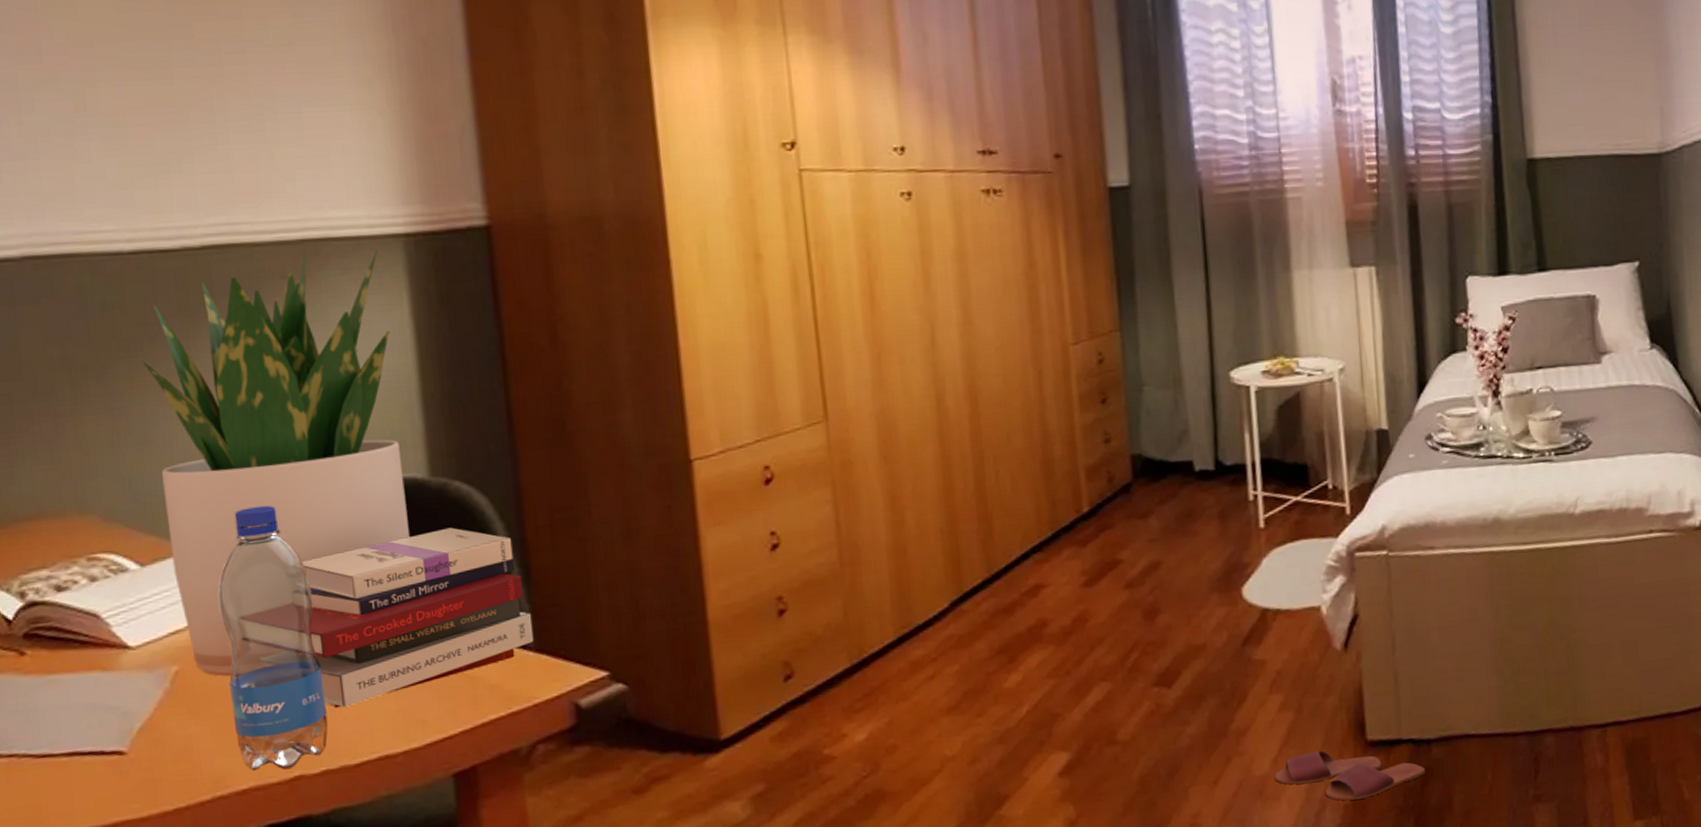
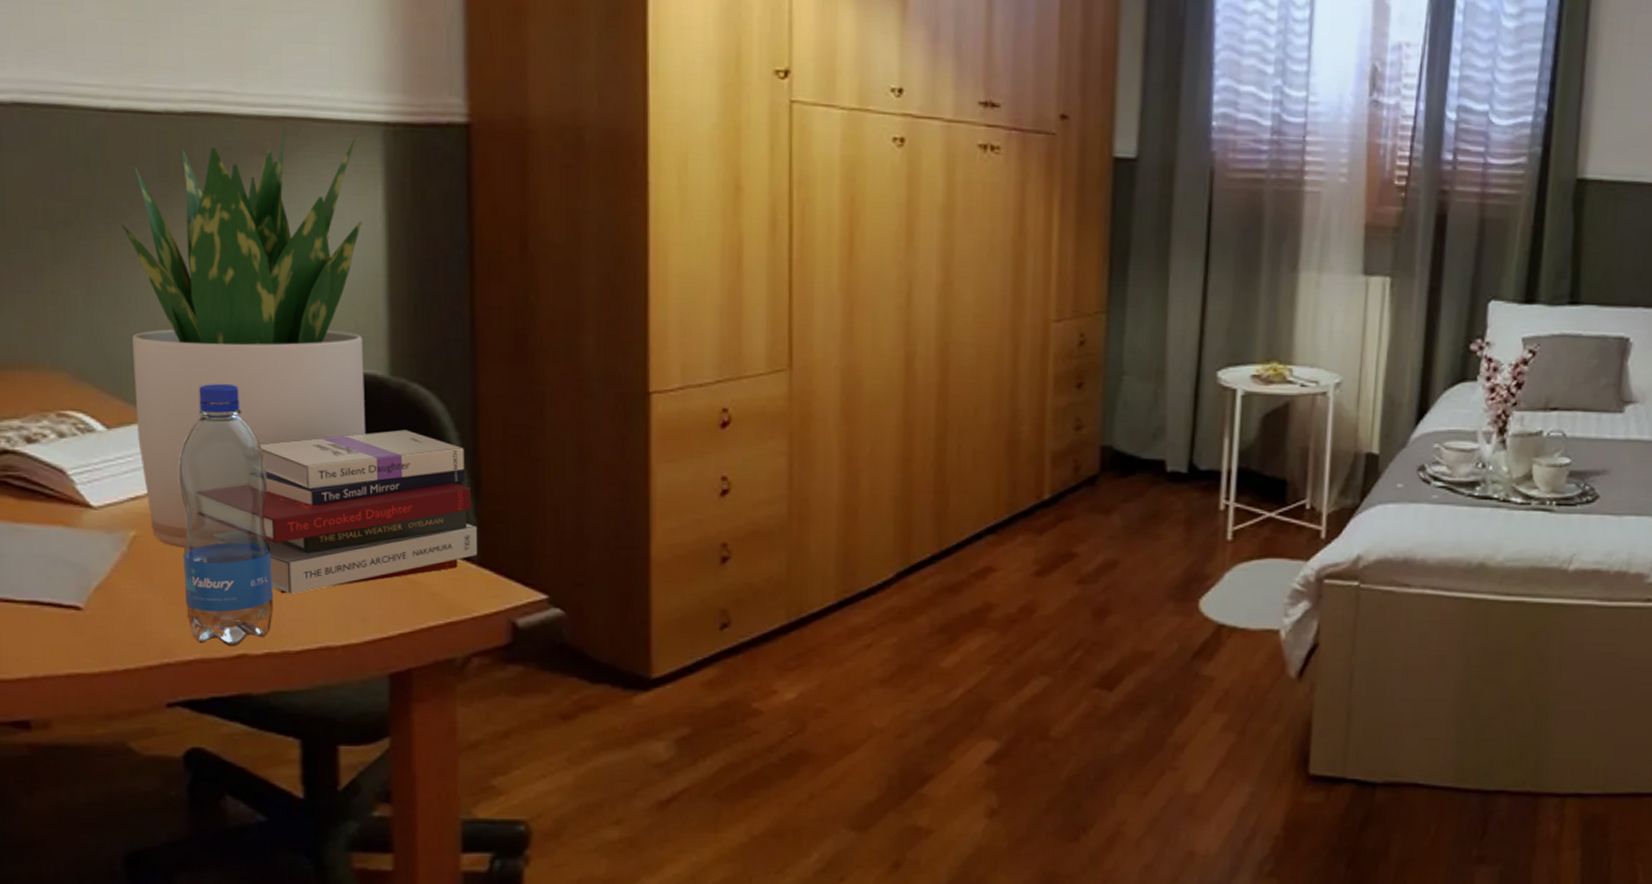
slippers: present [1275,750,1425,801] -> none [1208,777,1366,832]

